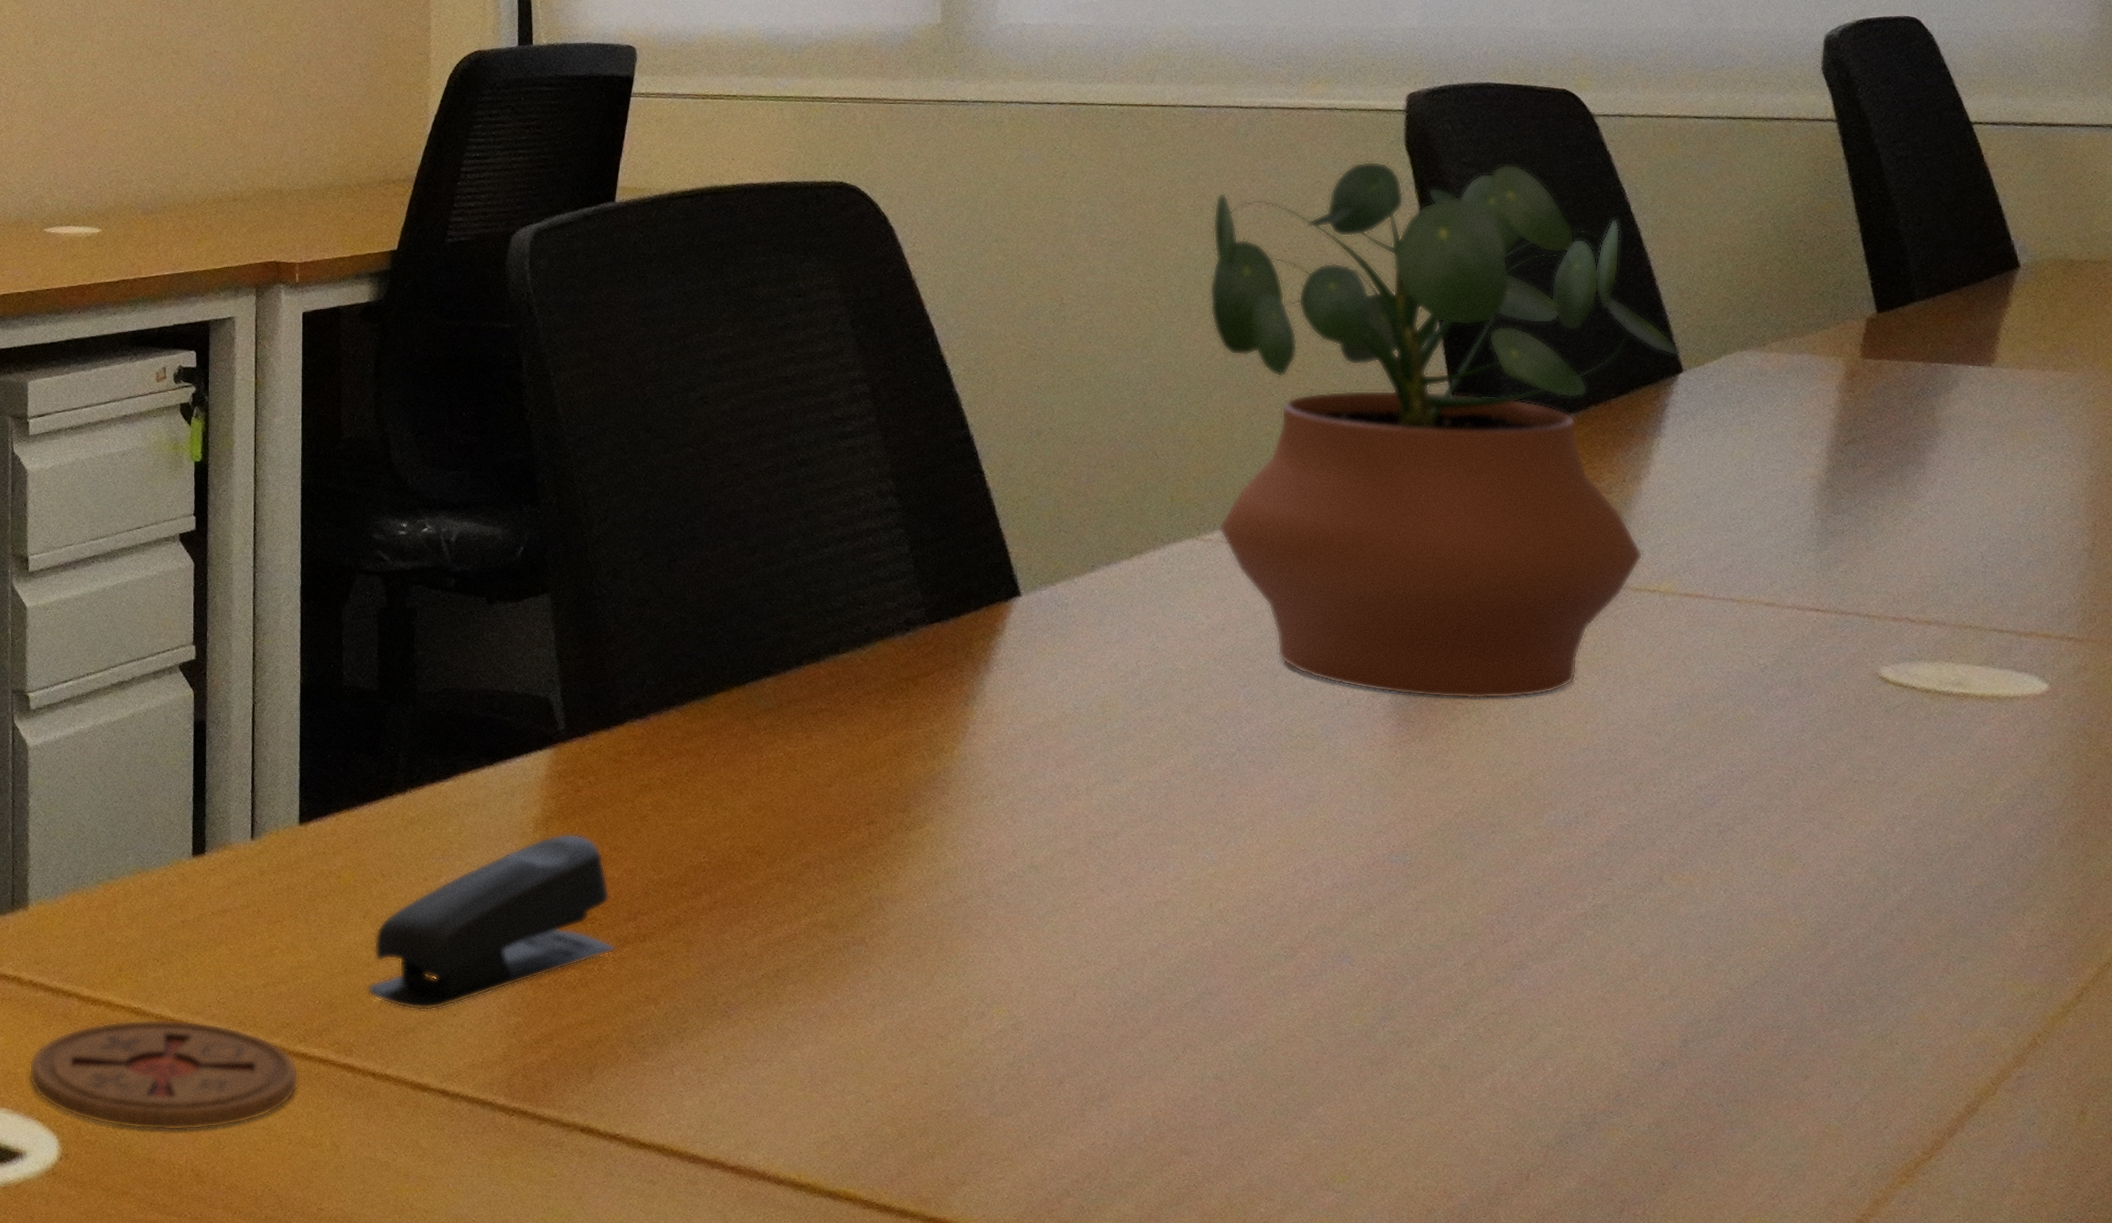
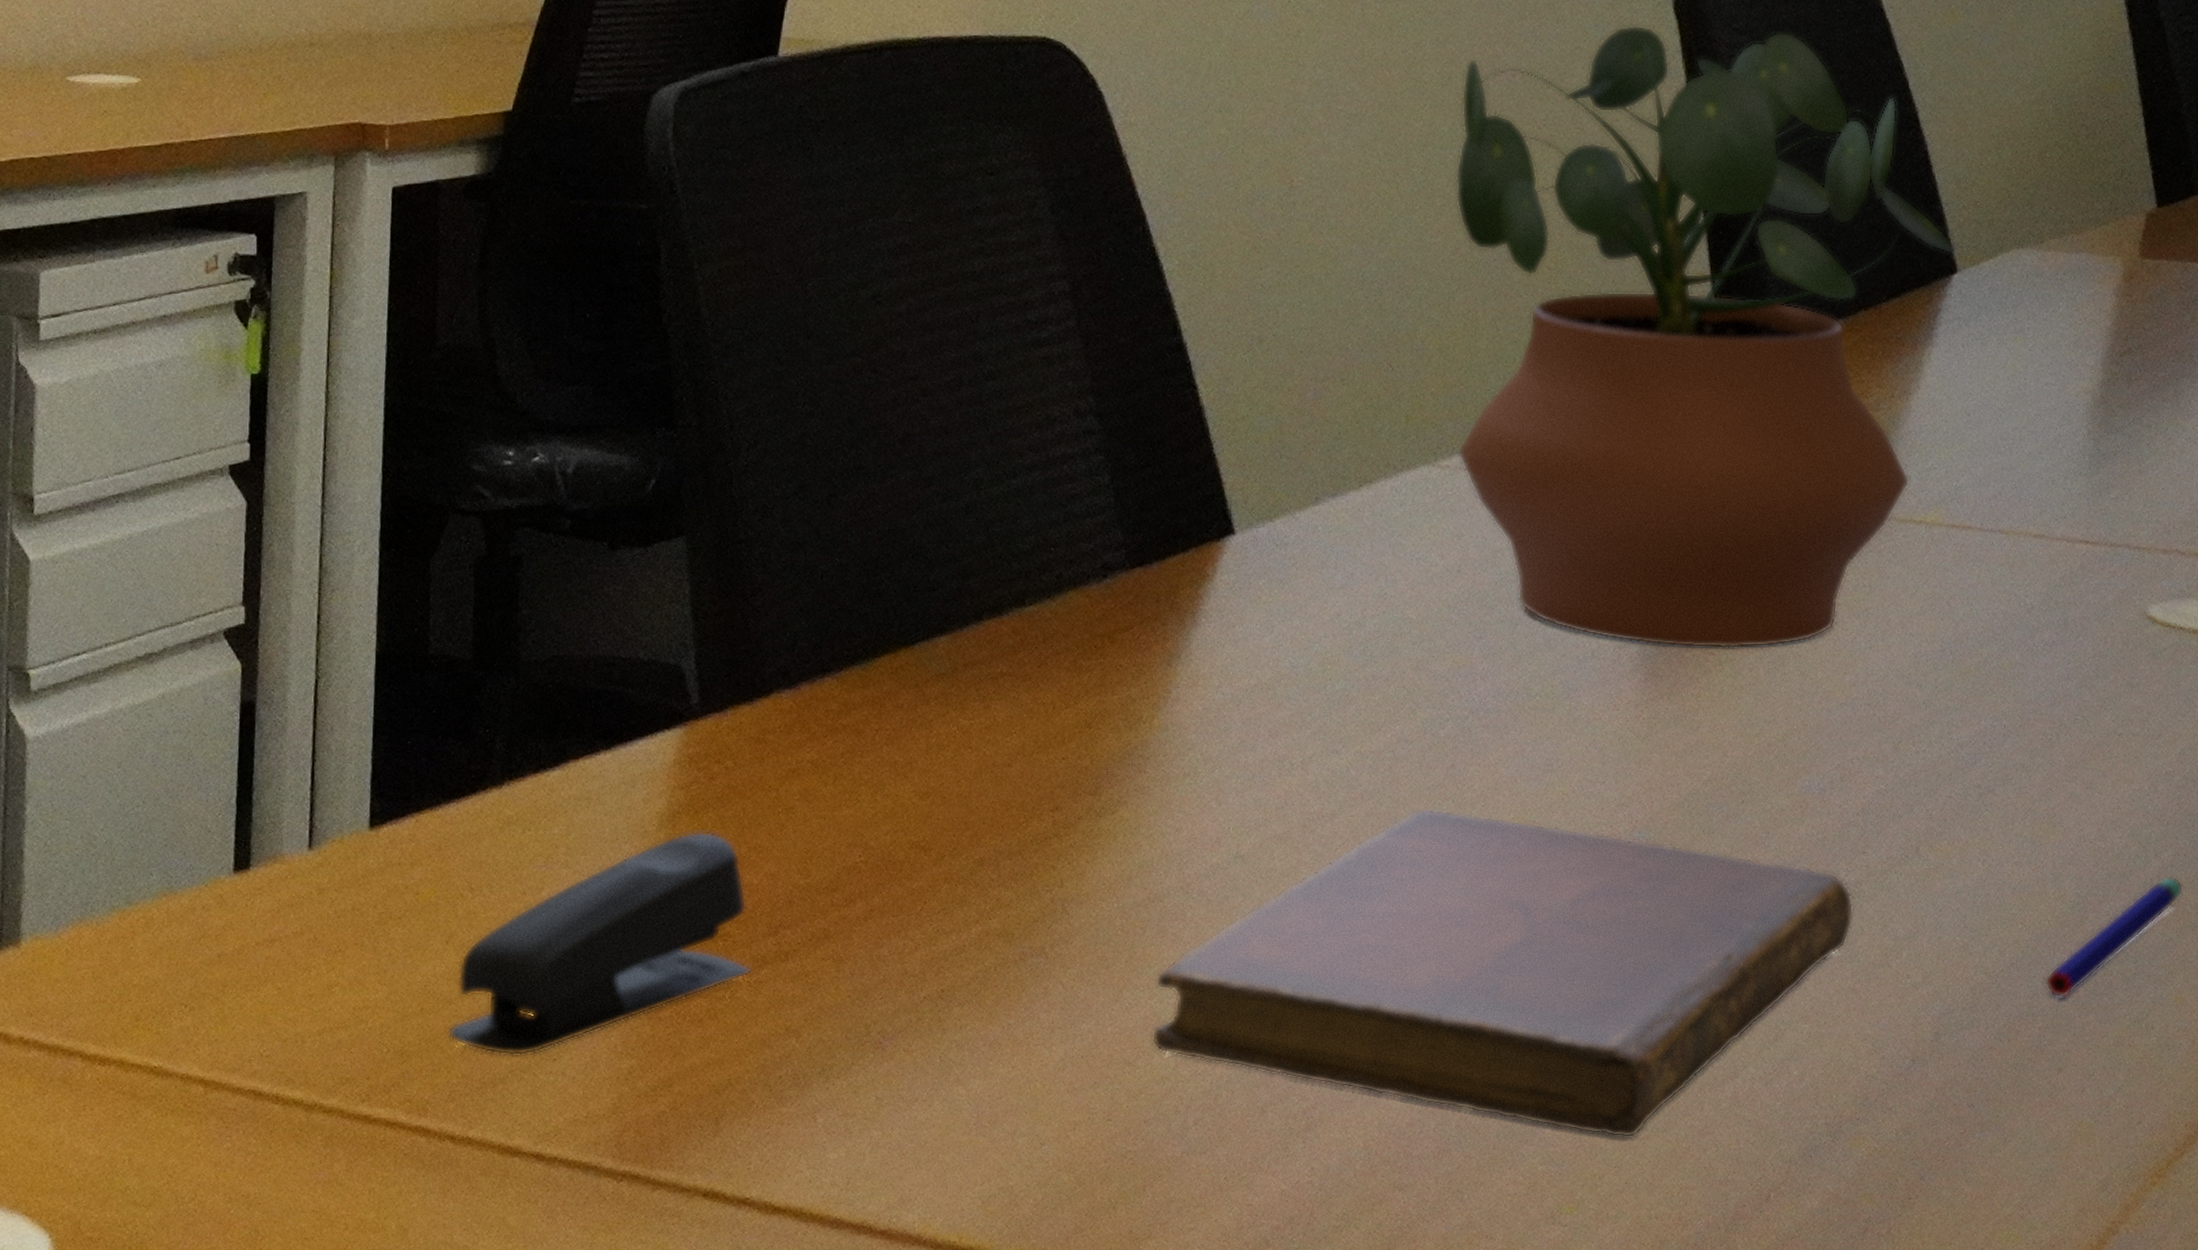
coaster: present [29,1019,299,1131] -> none [15,1079,360,1221]
notebook: none [960,830,1601,1120] -> present [1151,808,1854,1138]
pen: none [1788,909,1924,1014] -> present [2044,876,2184,999]

